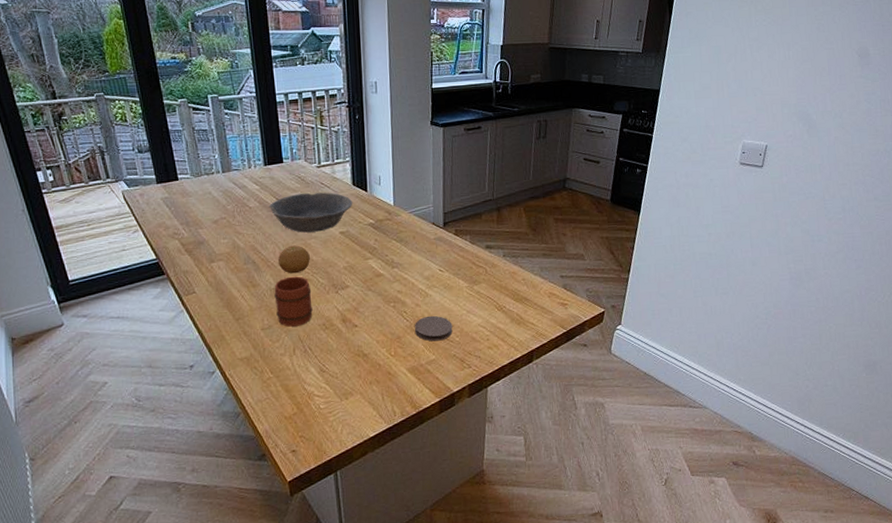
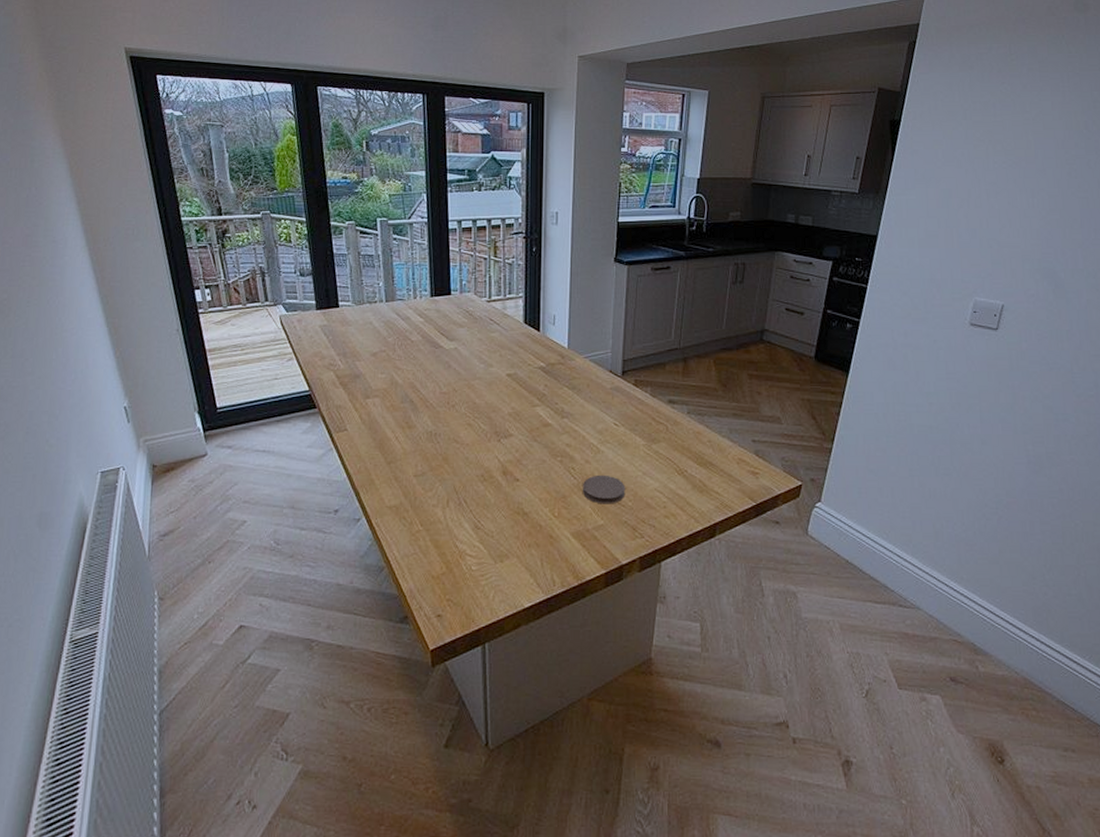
bowl: present [269,192,353,233] -> none [432,330,524,372]
mug: present [274,276,313,327] -> none [431,419,472,475]
fruit: present [278,245,310,274] -> none [438,385,472,417]

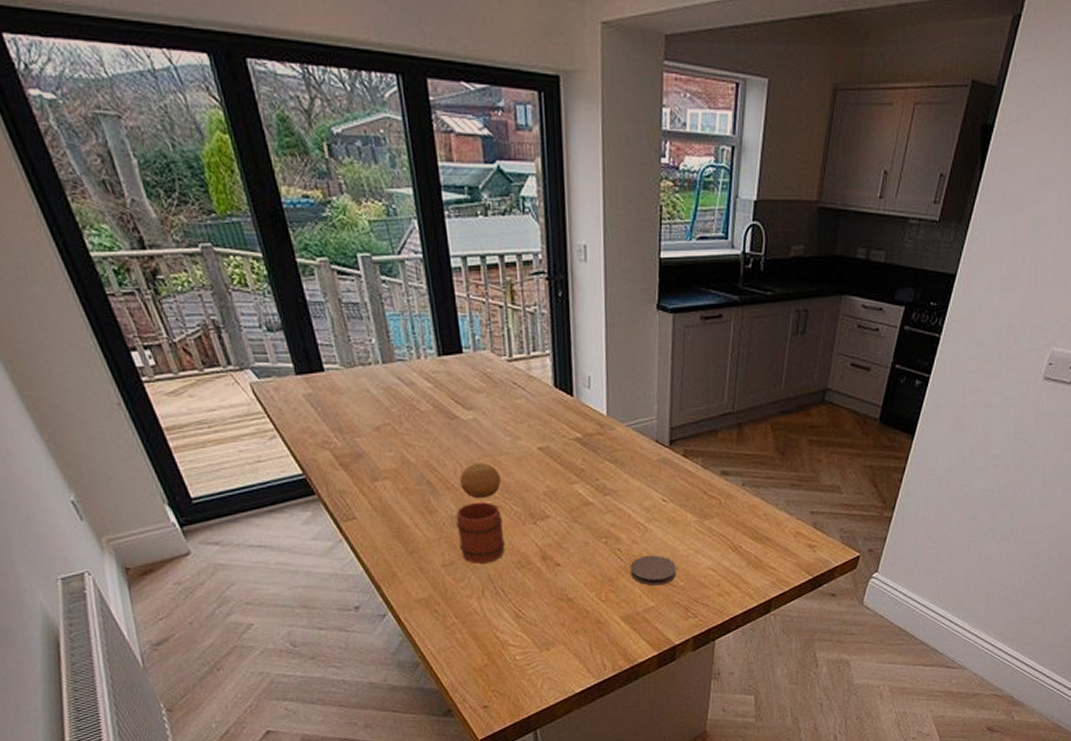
mug: none [431,419,472,475] -> present [456,501,505,564]
fruit: none [438,385,472,417] -> present [460,462,501,499]

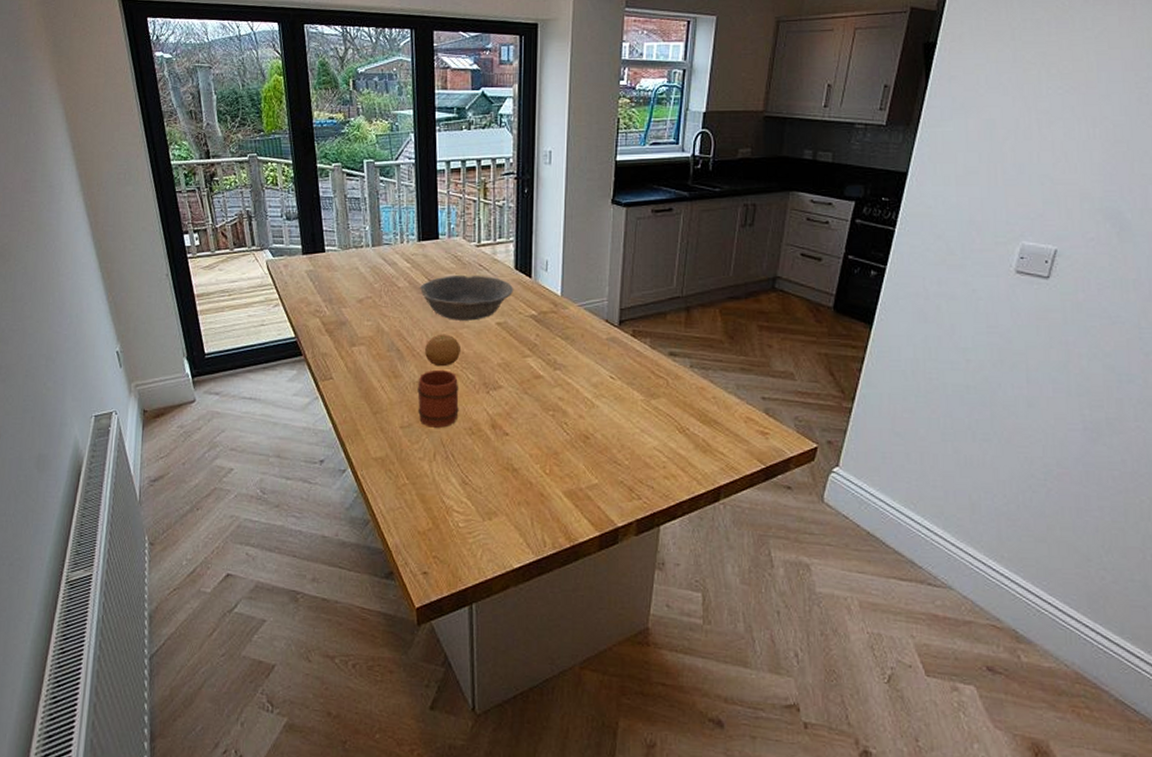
bowl: none [445,395,555,447] -> present [419,276,514,321]
coaster: present [630,555,677,586] -> none [575,430,622,463]

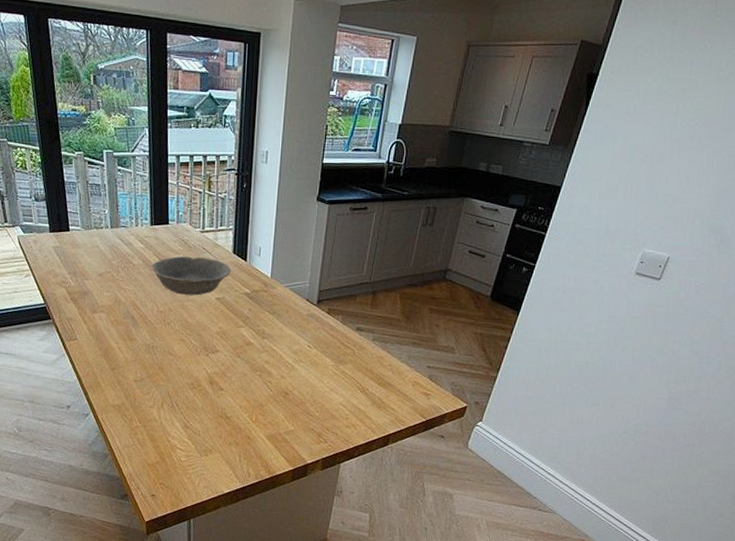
mug: present [417,369,459,428] -> none [149,335,184,383]
fruit: present [425,334,460,367] -> none [156,305,185,333]

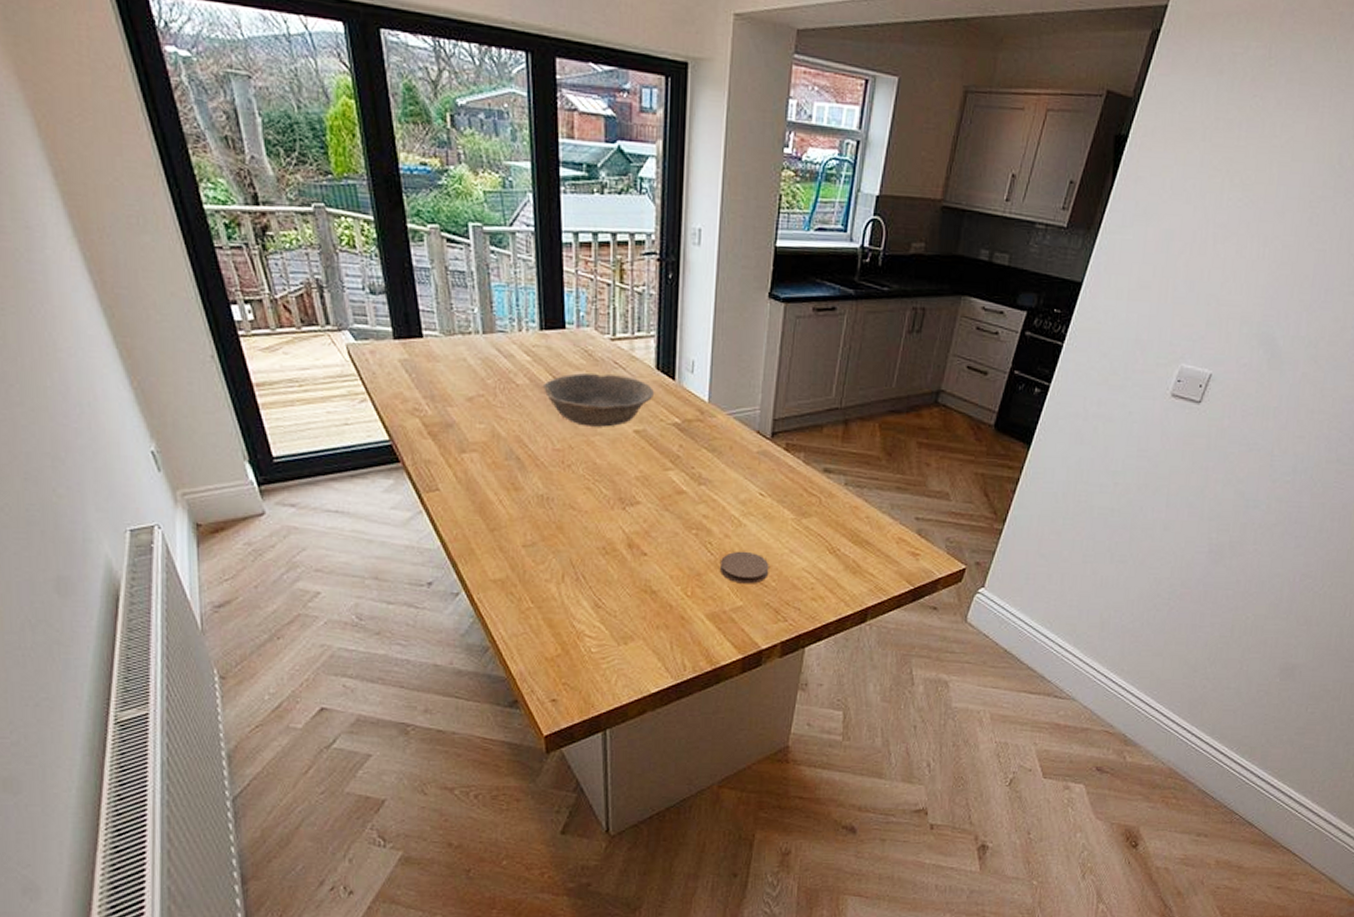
coaster: none [276,388,314,414] -> present [719,551,769,584]

